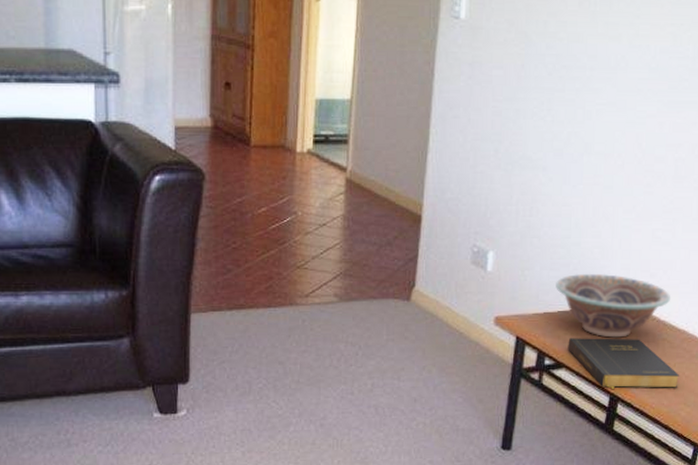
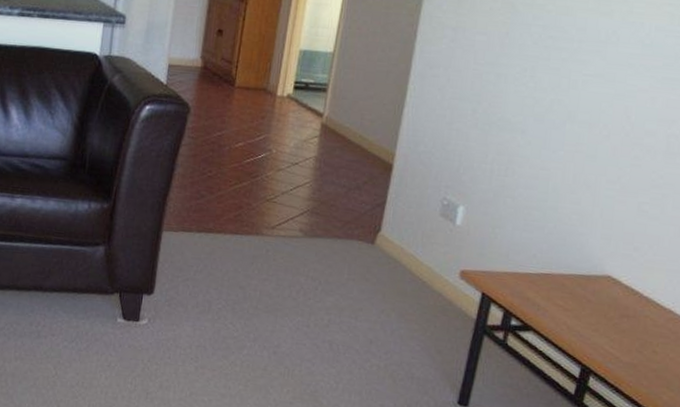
decorative bowl: present [556,273,671,338] -> none [528,237,657,309]
book: present [568,338,680,390] -> none [537,301,663,369]

